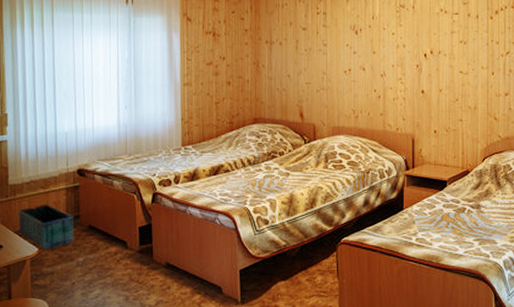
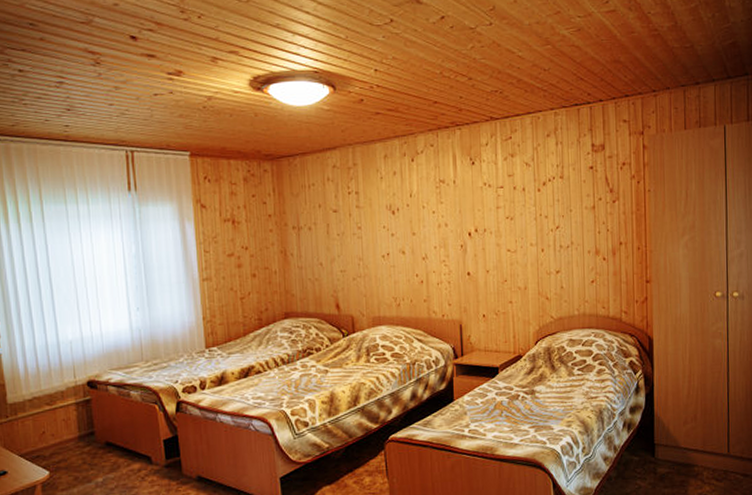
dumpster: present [18,204,74,250] -> none [22,421,90,472]

